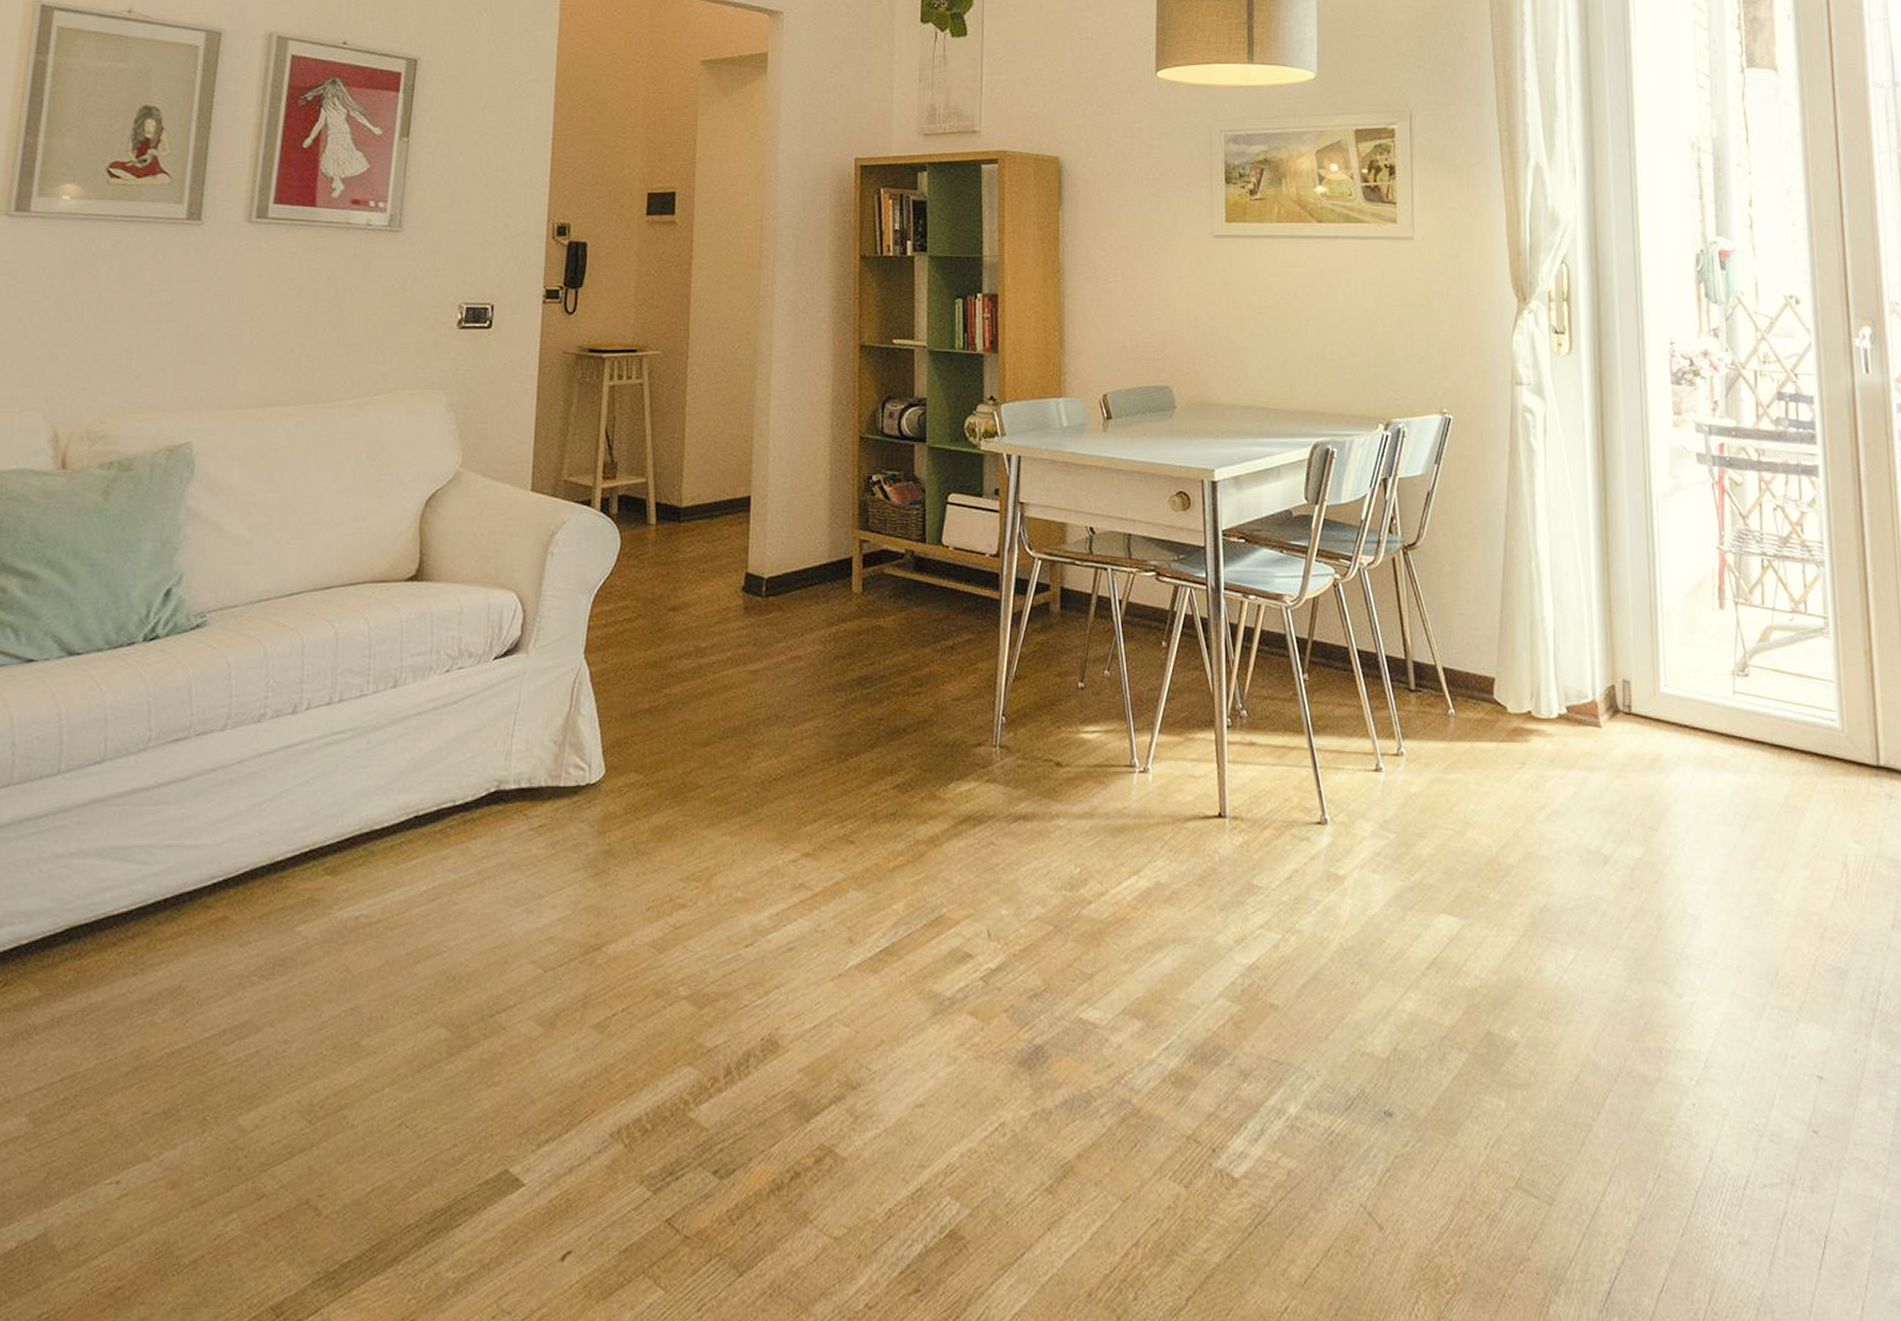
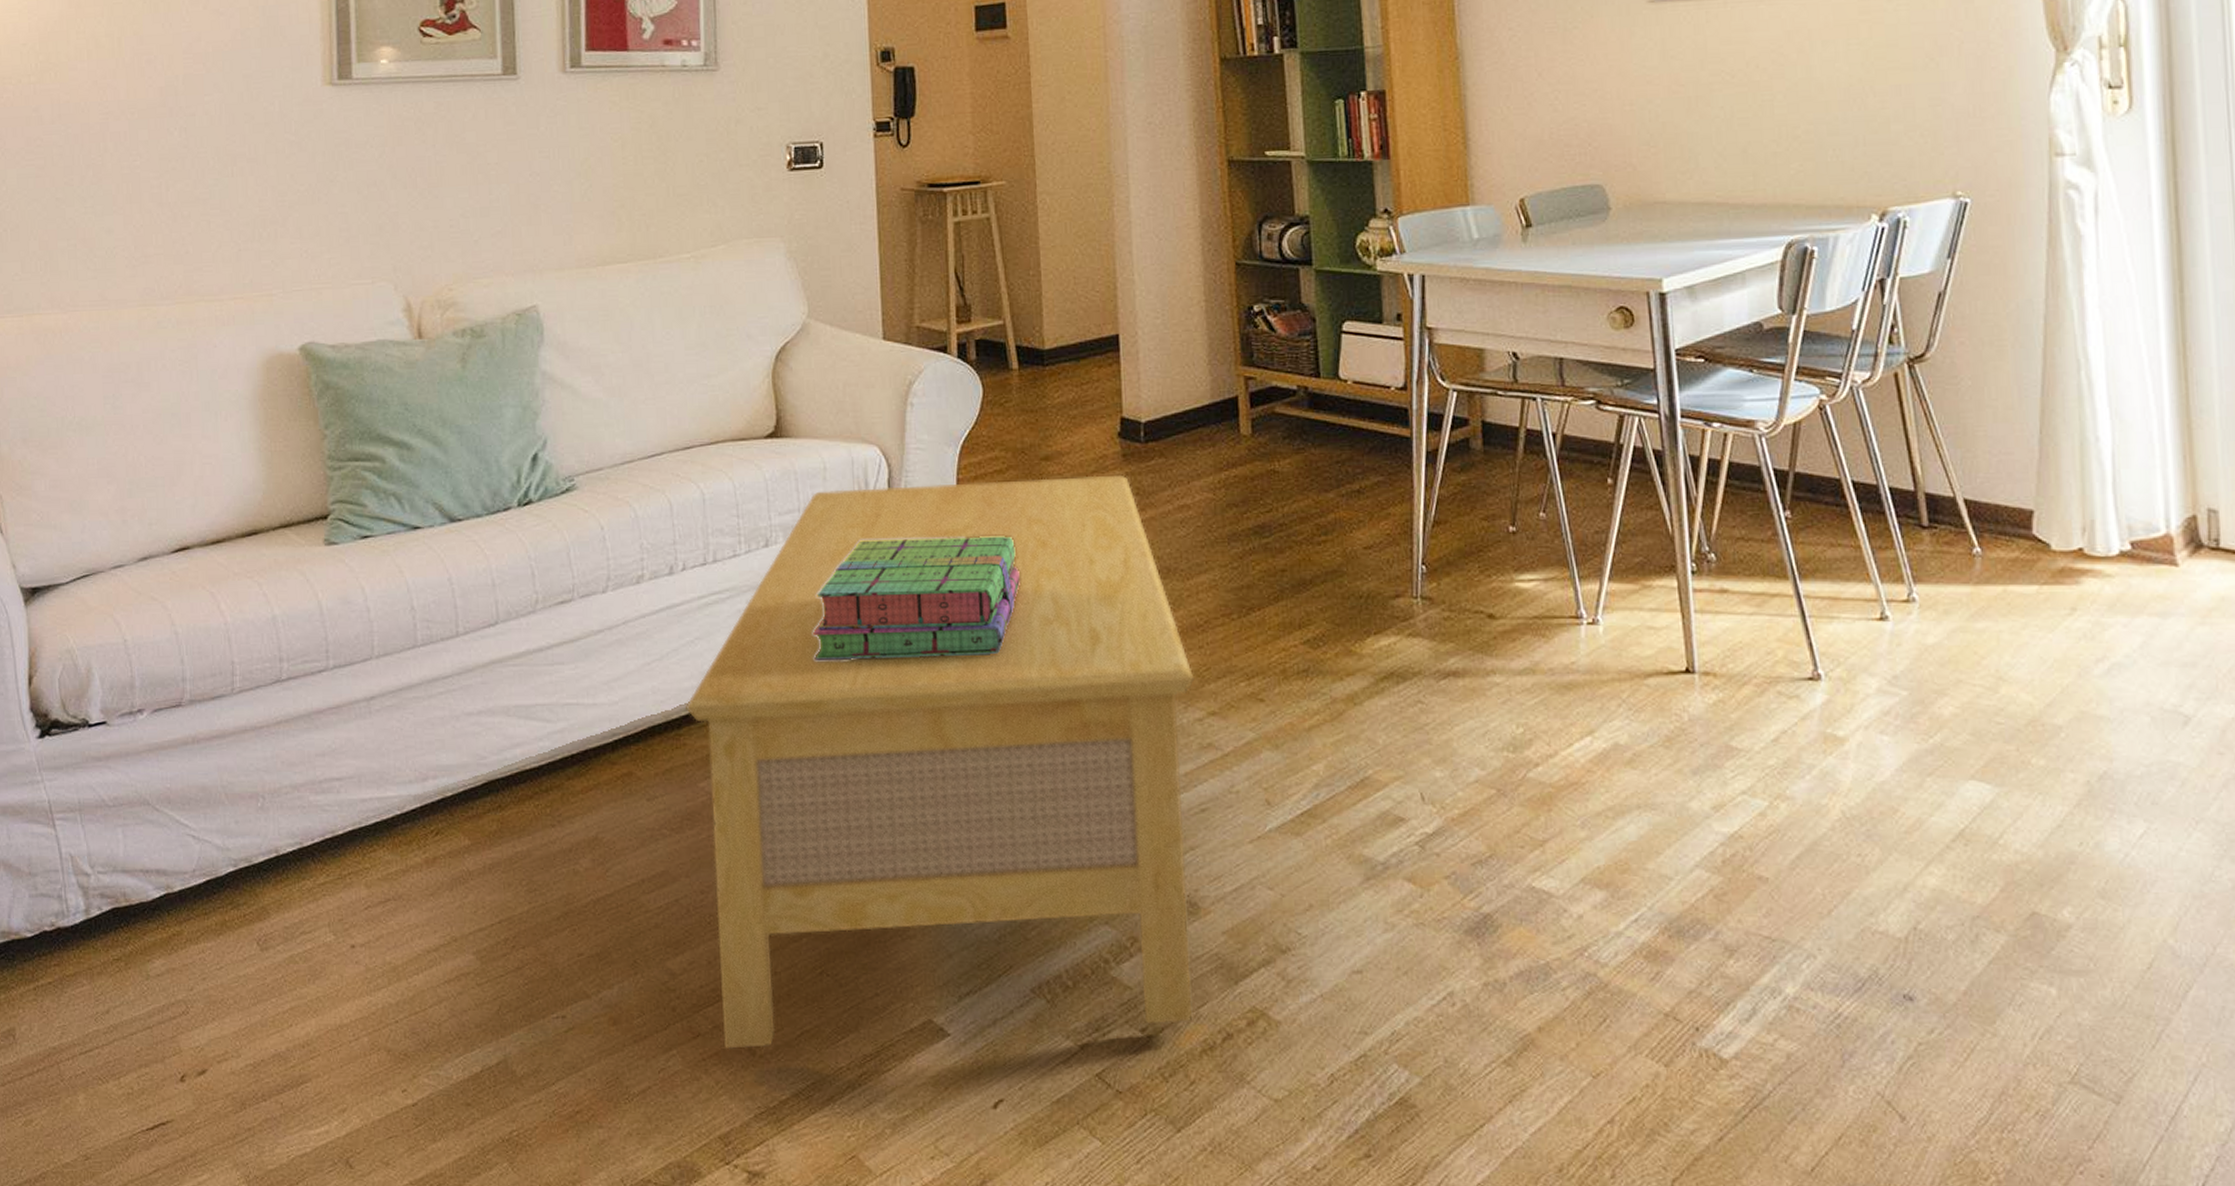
coffee table: none [289,626,793,1211] -> present [686,474,1195,1050]
stack of books: none [430,682,640,801] -> present [813,536,1021,660]

